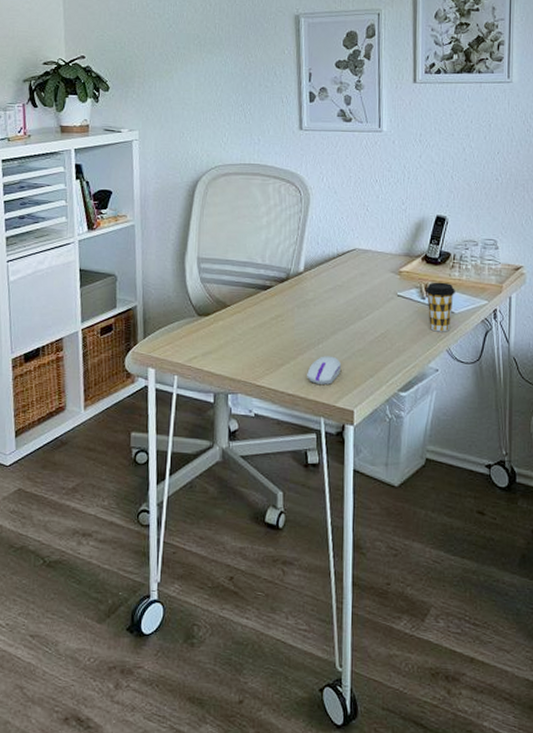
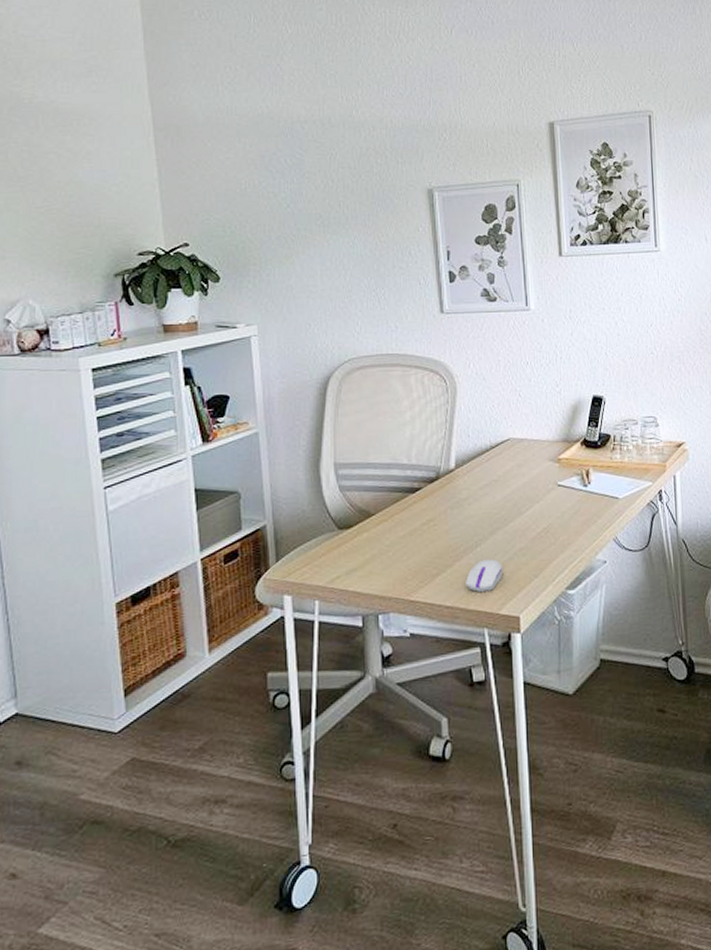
coffee cup: present [426,282,455,332] -> none [587,466,618,521]

